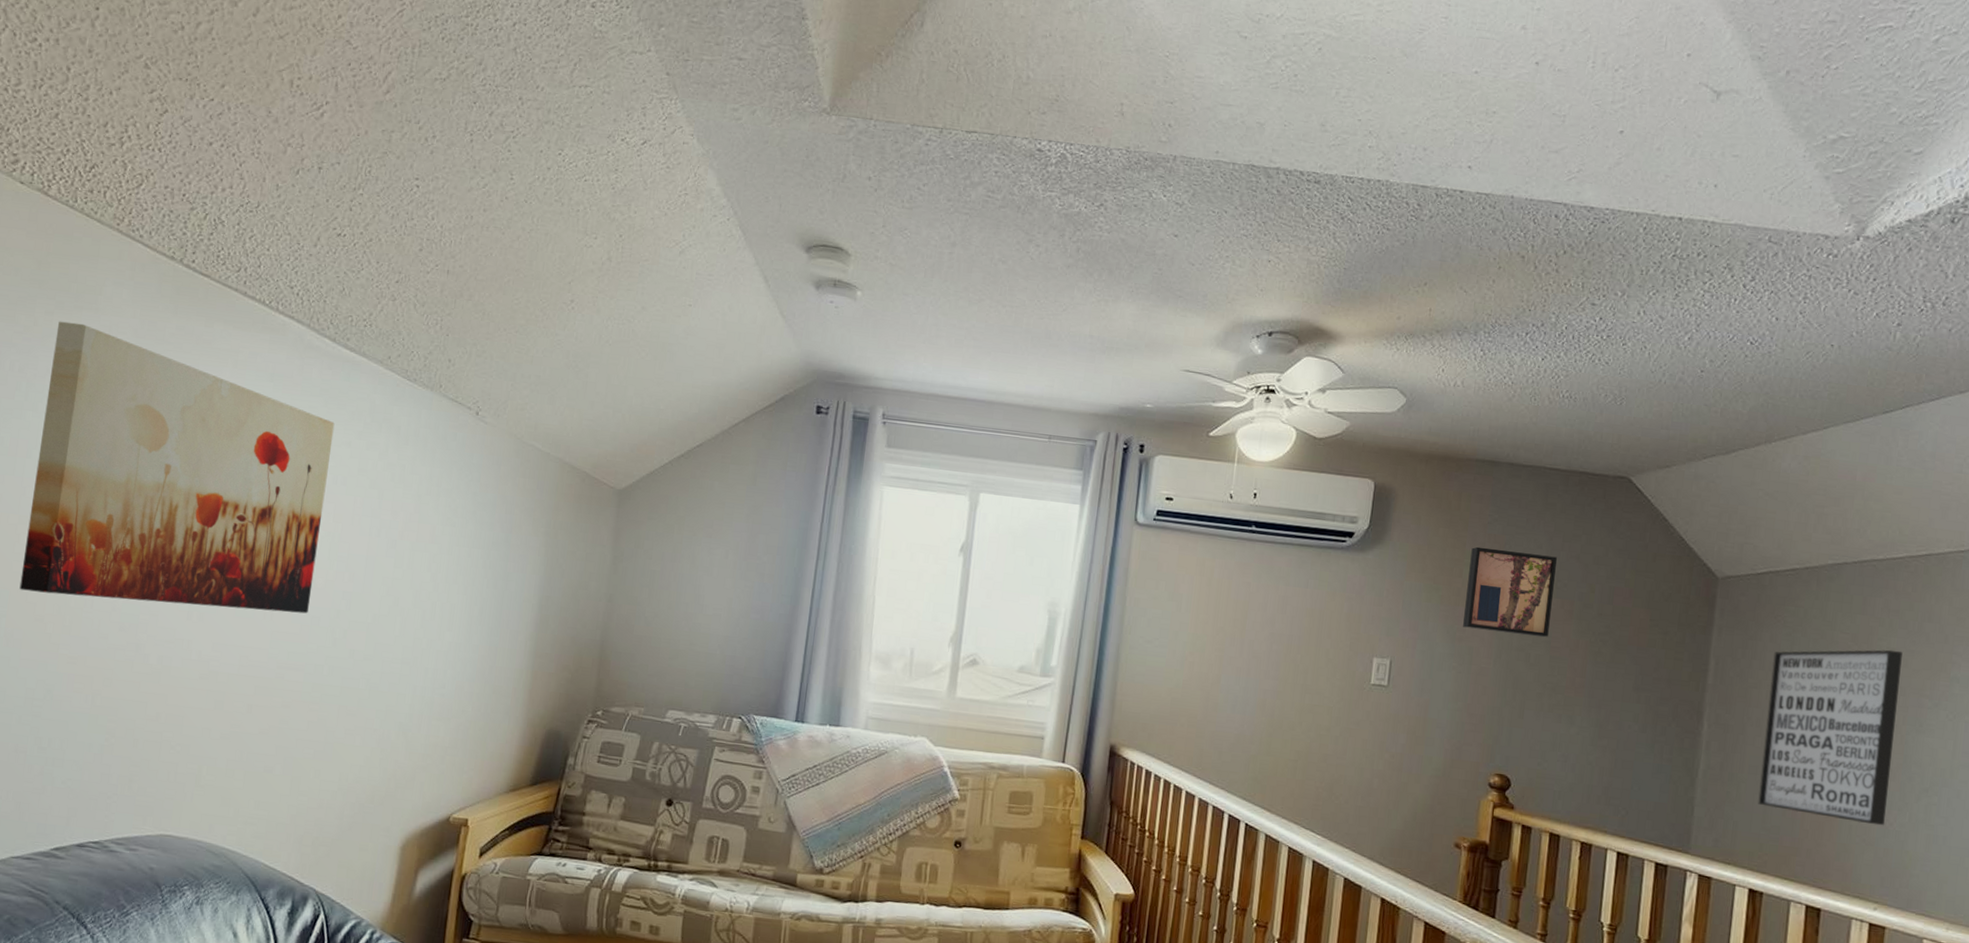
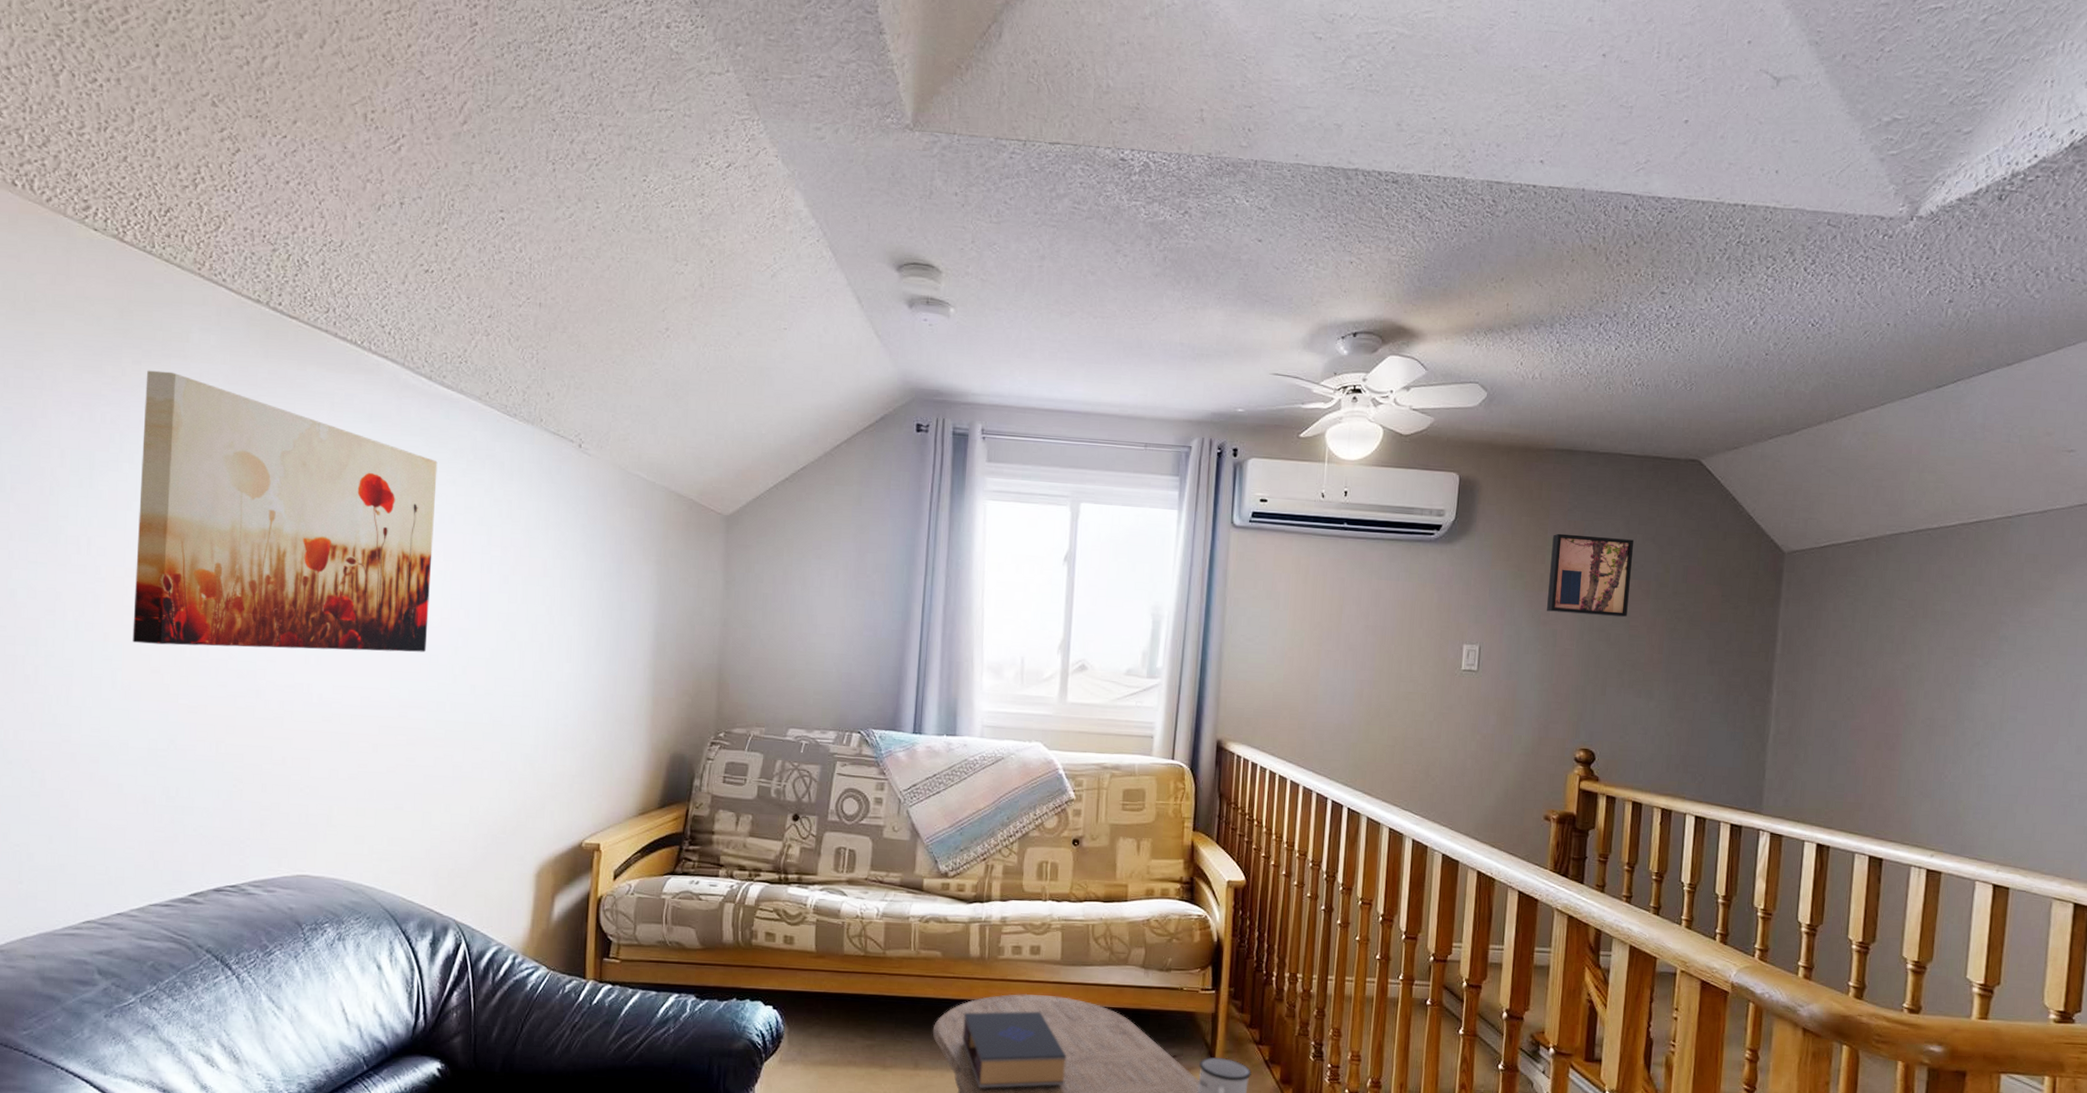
wall art: present [1758,649,1903,826] -> none [1824,613,1956,779]

